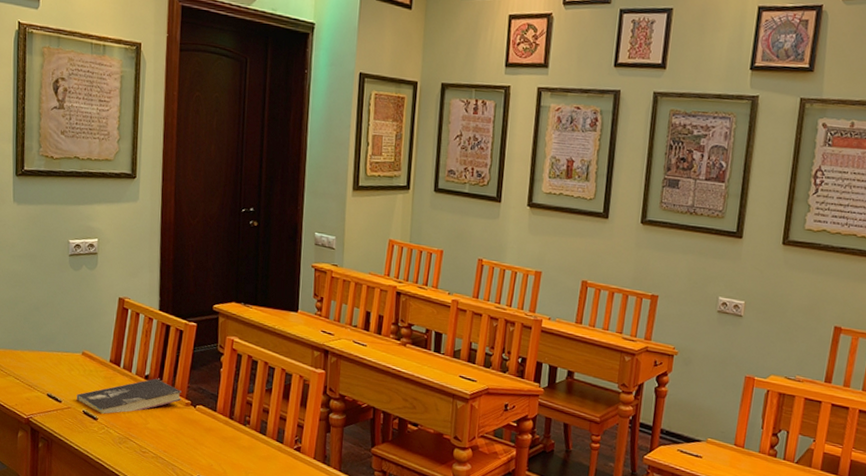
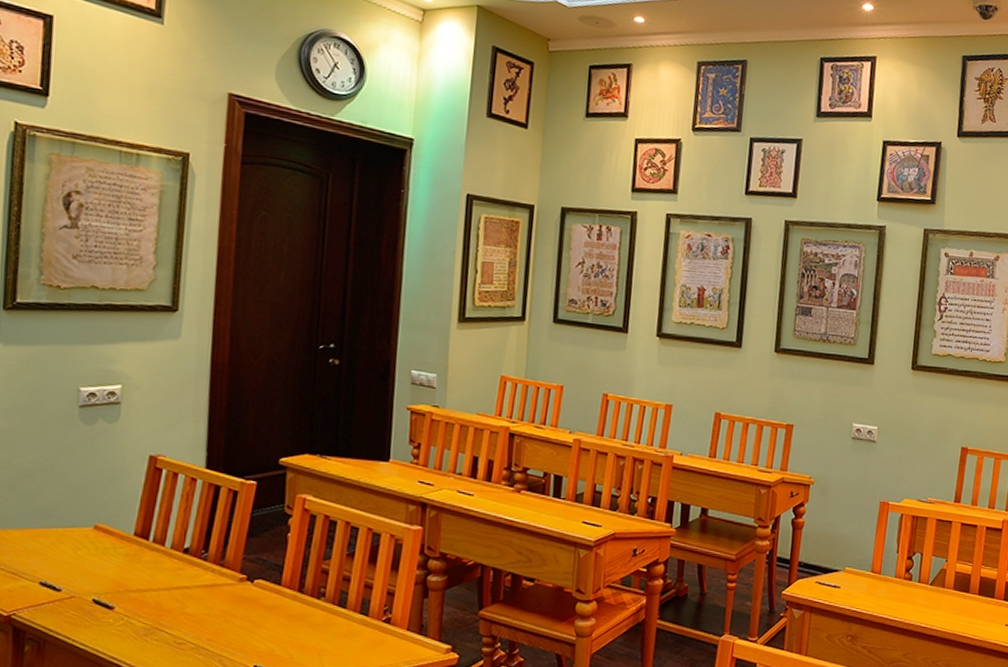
book: present [76,378,182,414] -> none [83,551,234,601]

